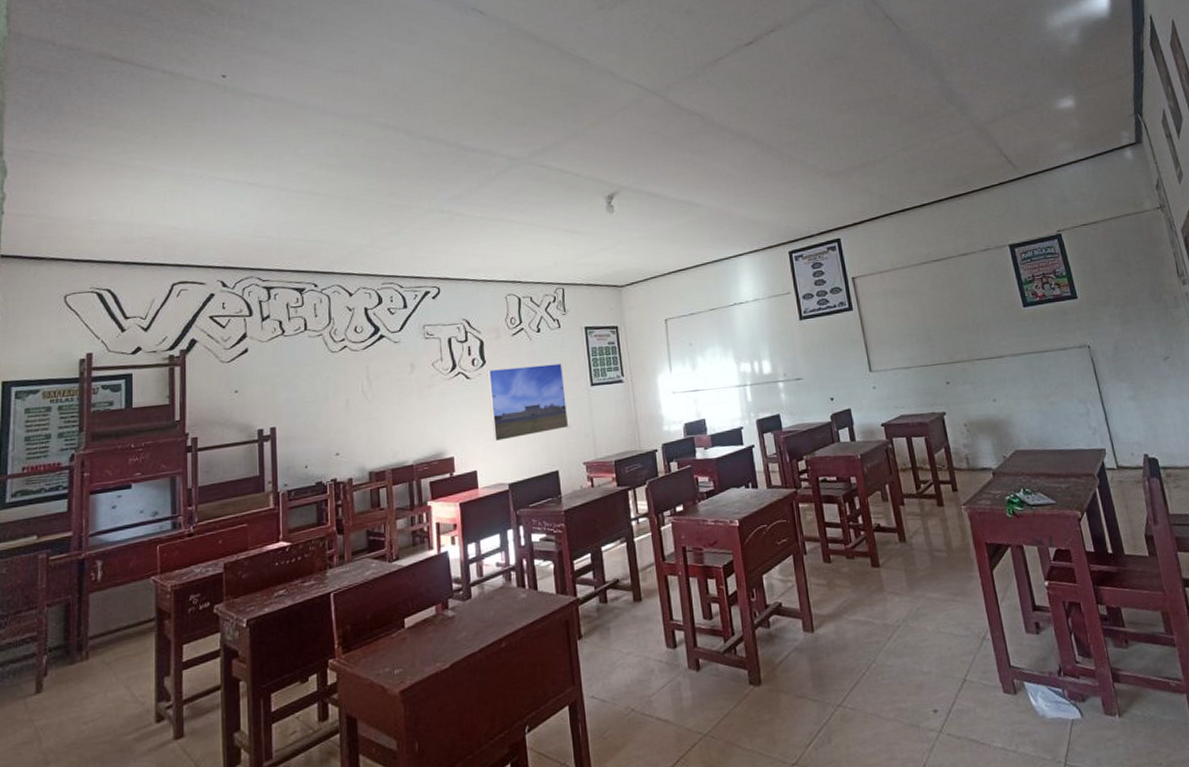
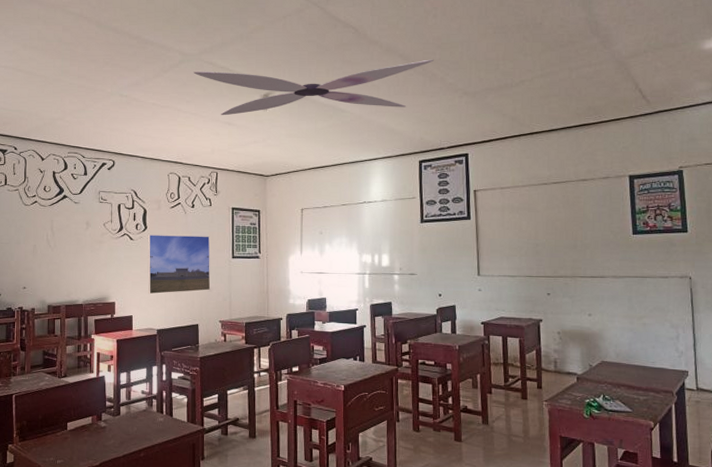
ceiling fan: none [524,141,790,224] -> present [193,59,434,116]

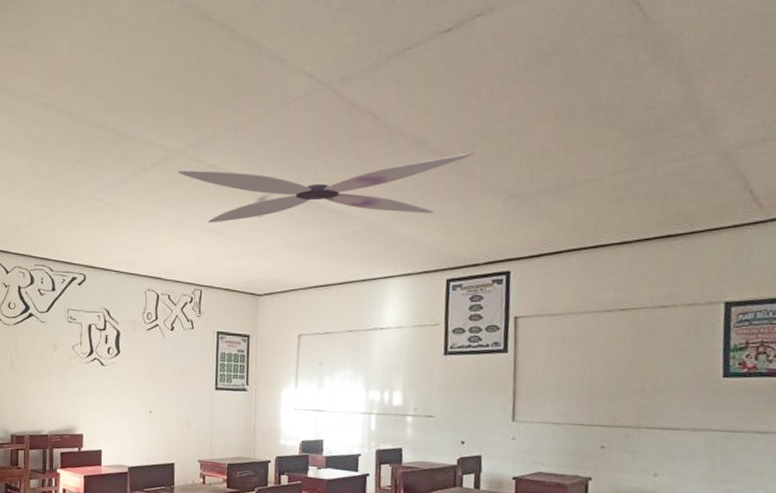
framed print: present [147,235,211,295] -> none [119,360,191,427]

